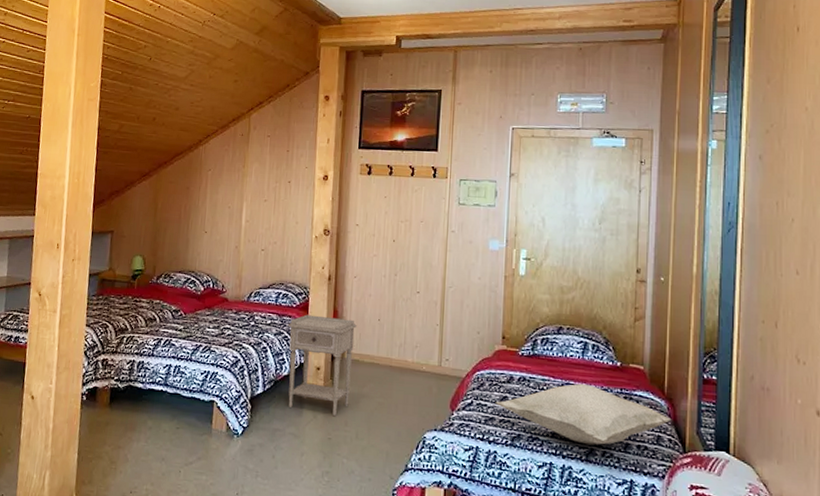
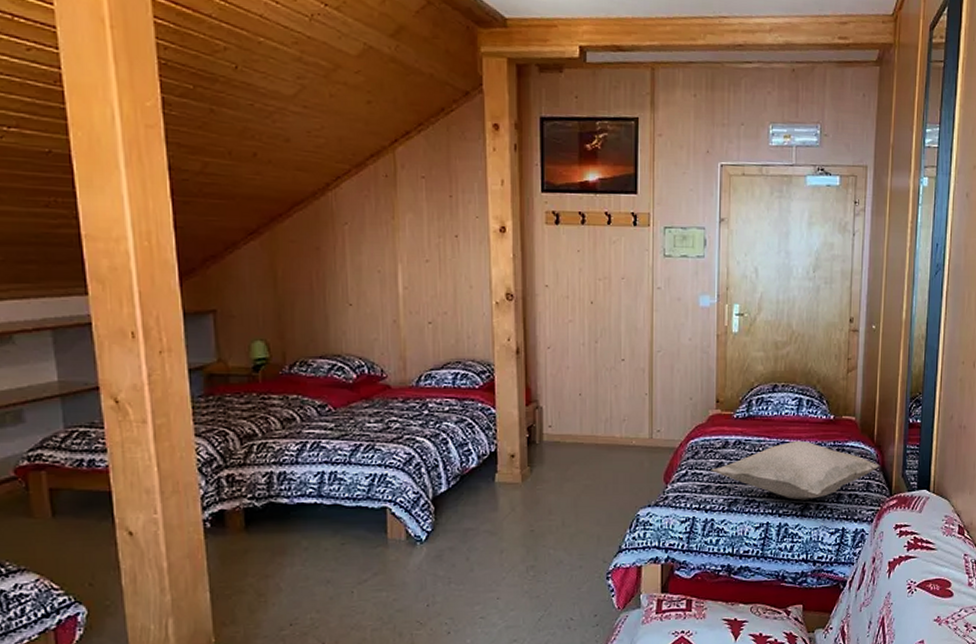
nightstand: present [287,314,356,416] -> none [471,396,554,505]

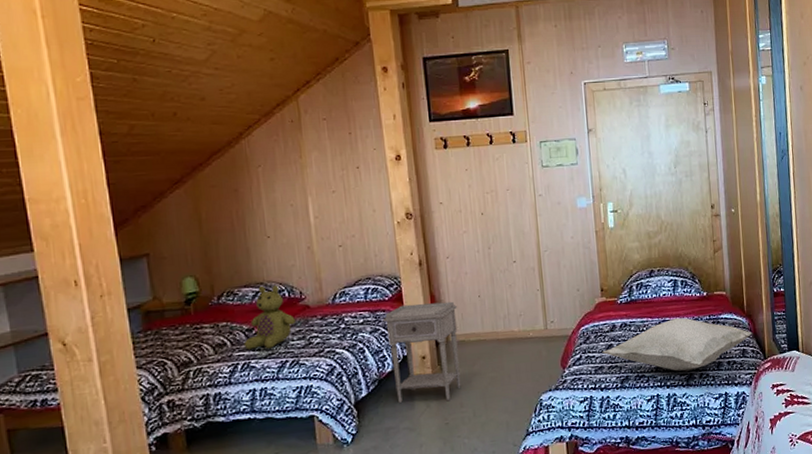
stuffed bear: none [315,358,374,429] -> present [243,285,295,349]
nightstand: none [471,396,554,505] -> present [383,301,461,403]

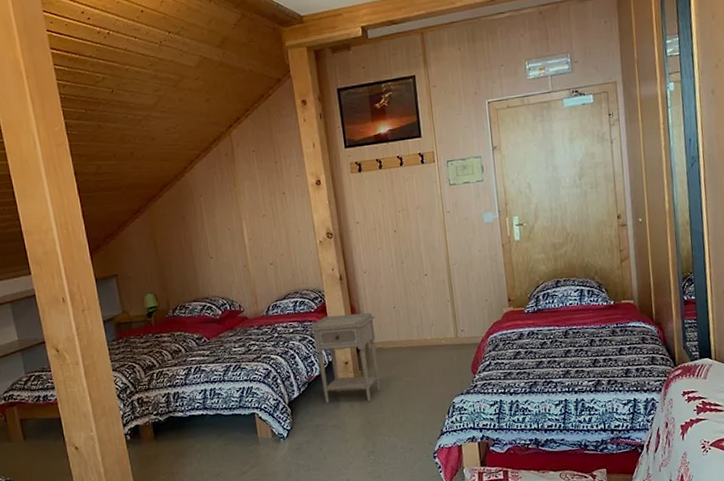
stuffed bear: present [243,285,295,349] -> none [195,300,236,355]
cushion: present [602,317,753,371] -> none [510,326,662,378]

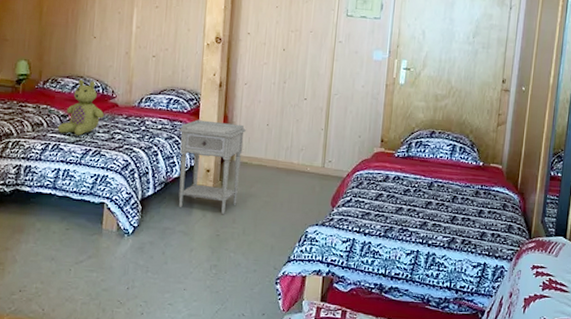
stuffed bear: none [195,300,236,355] -> present [57,79,104,136]

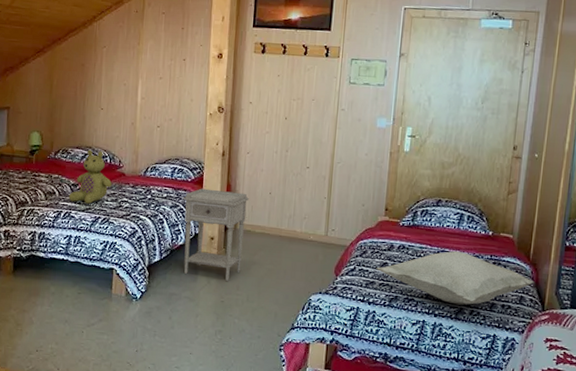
cushion: none [371,181,522,235] -> present [376,250,534,305]

